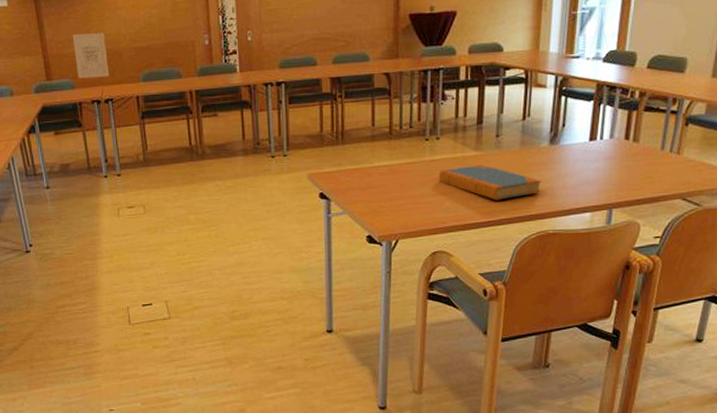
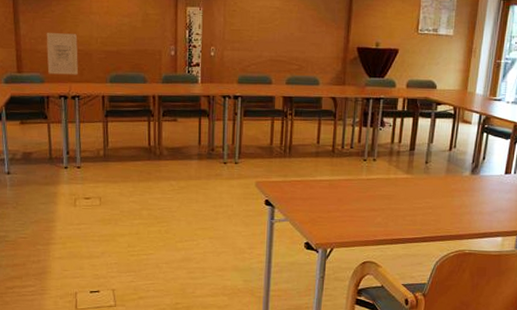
book: present [439,164,541,201] -> none [373,186,462,220]

